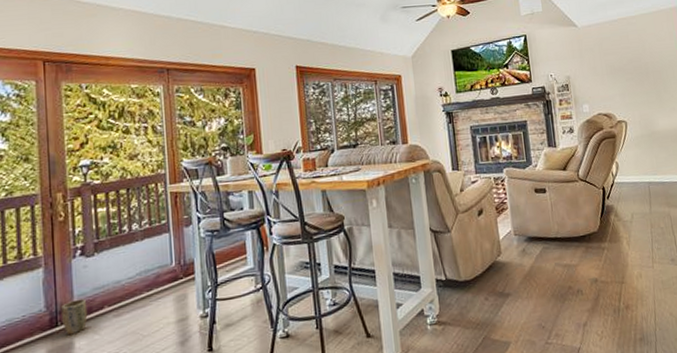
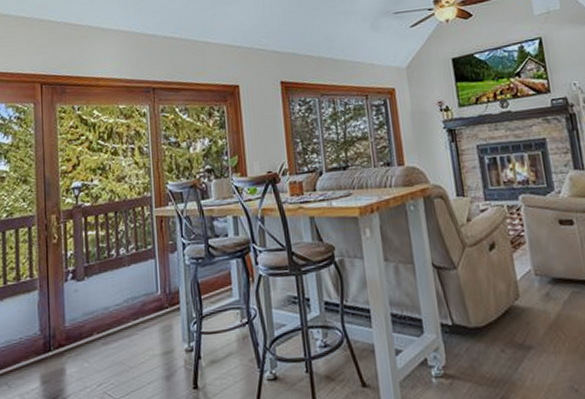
plant pot: present [62,298,88,335] -> none [54,324,78,361]

